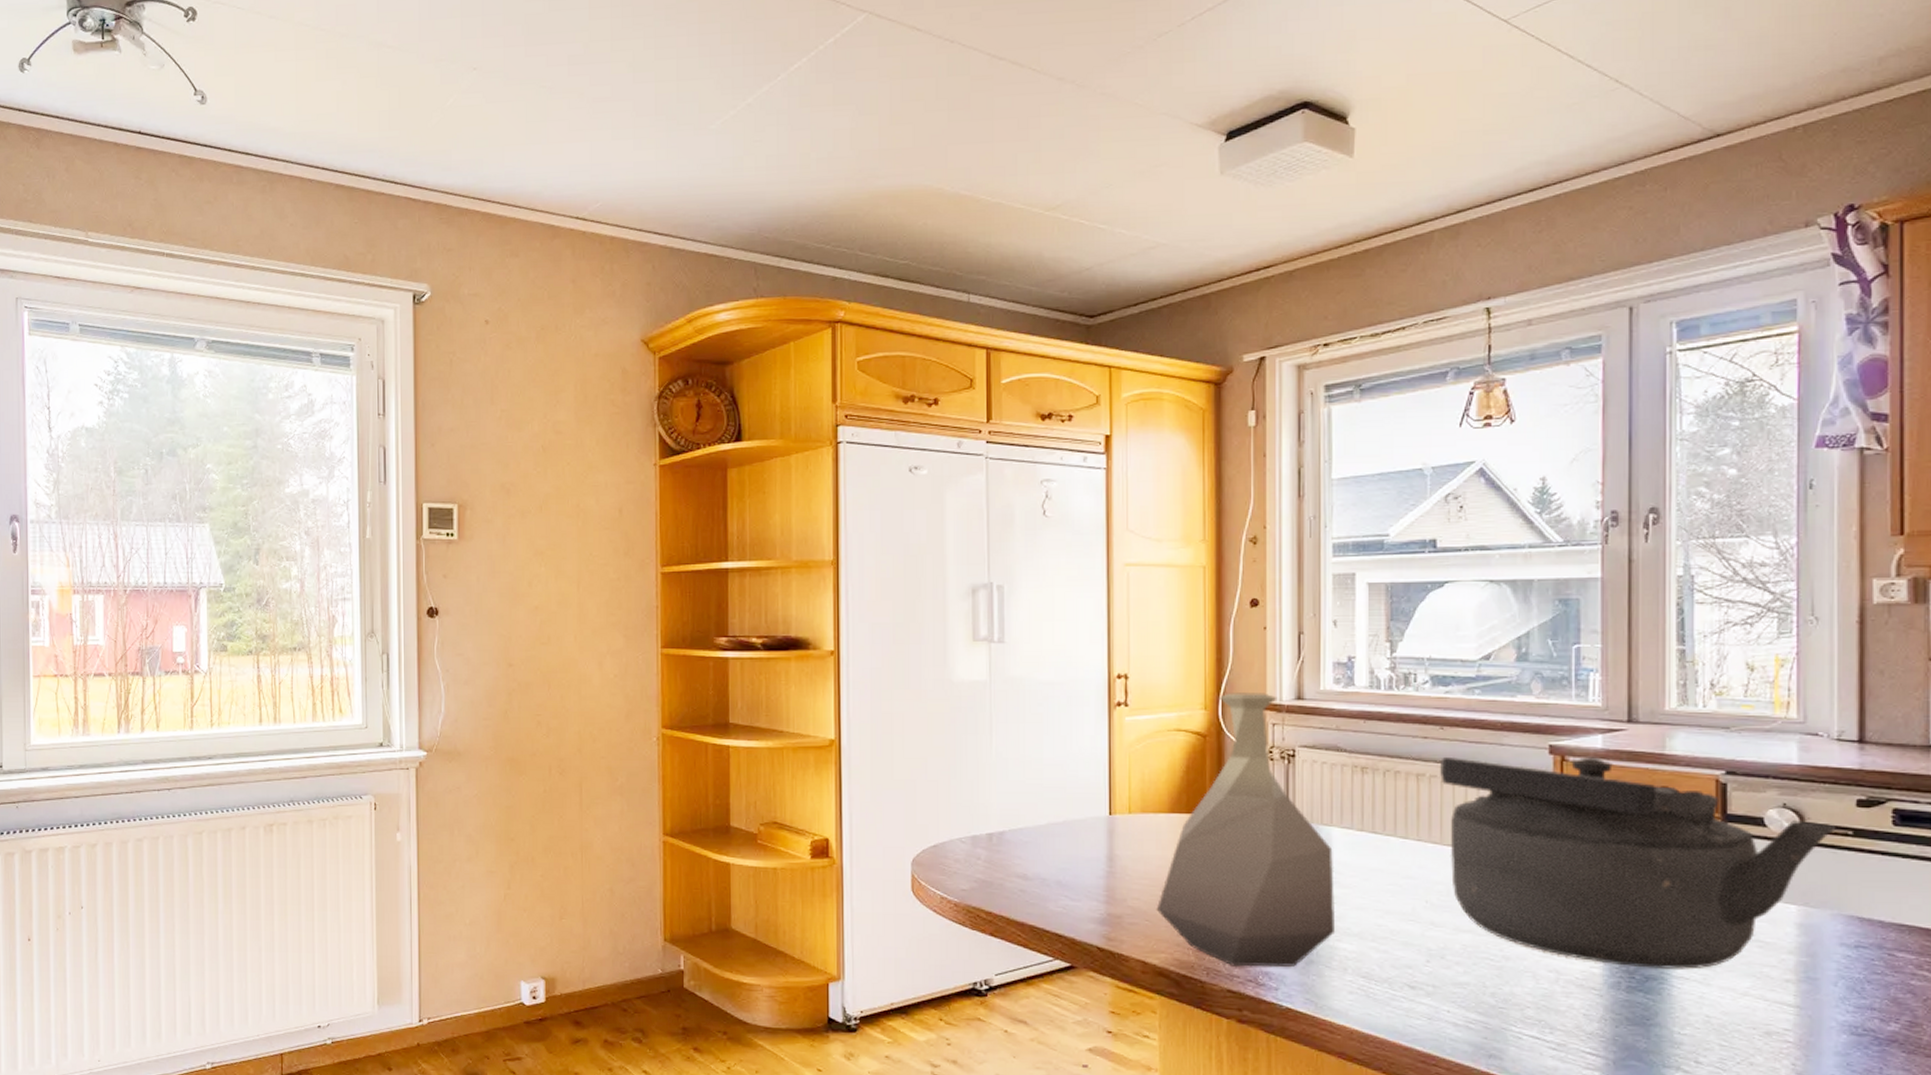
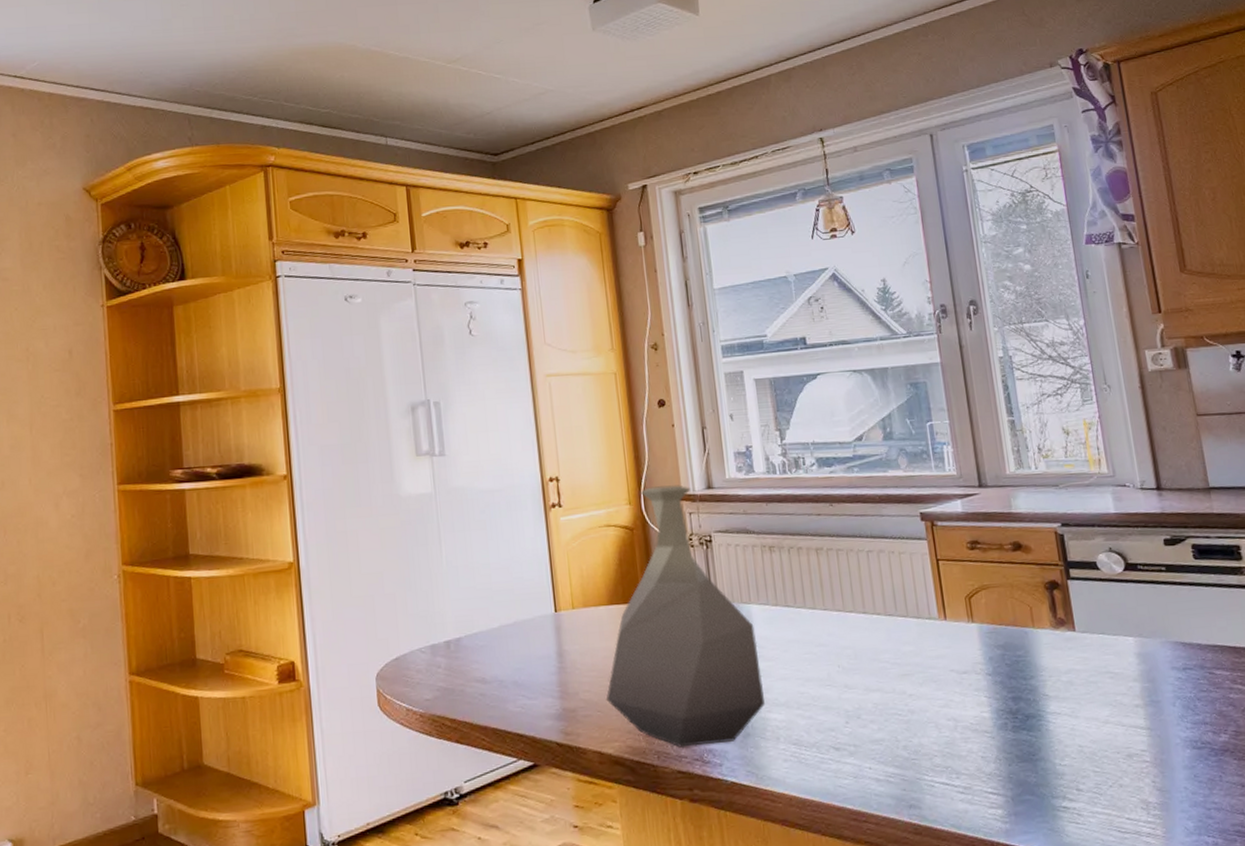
kettle: present [1440,756,1836,969] -> none [834,520,1152,708]

